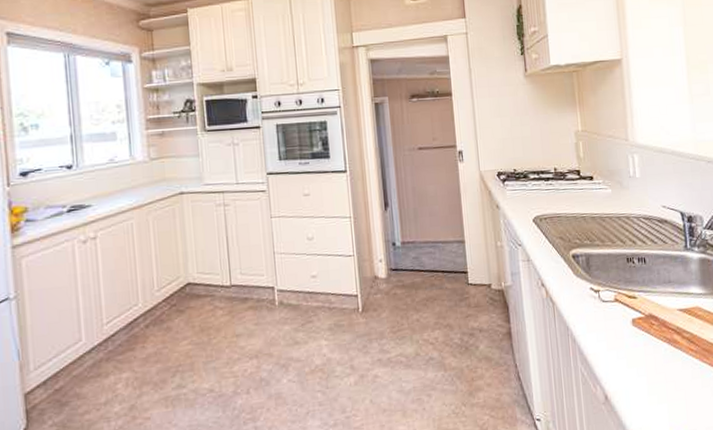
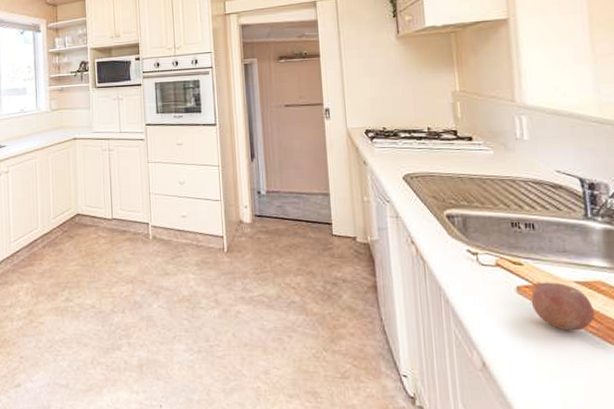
fruit: none [643,311,694,357] -> present [530,282,595,331]

